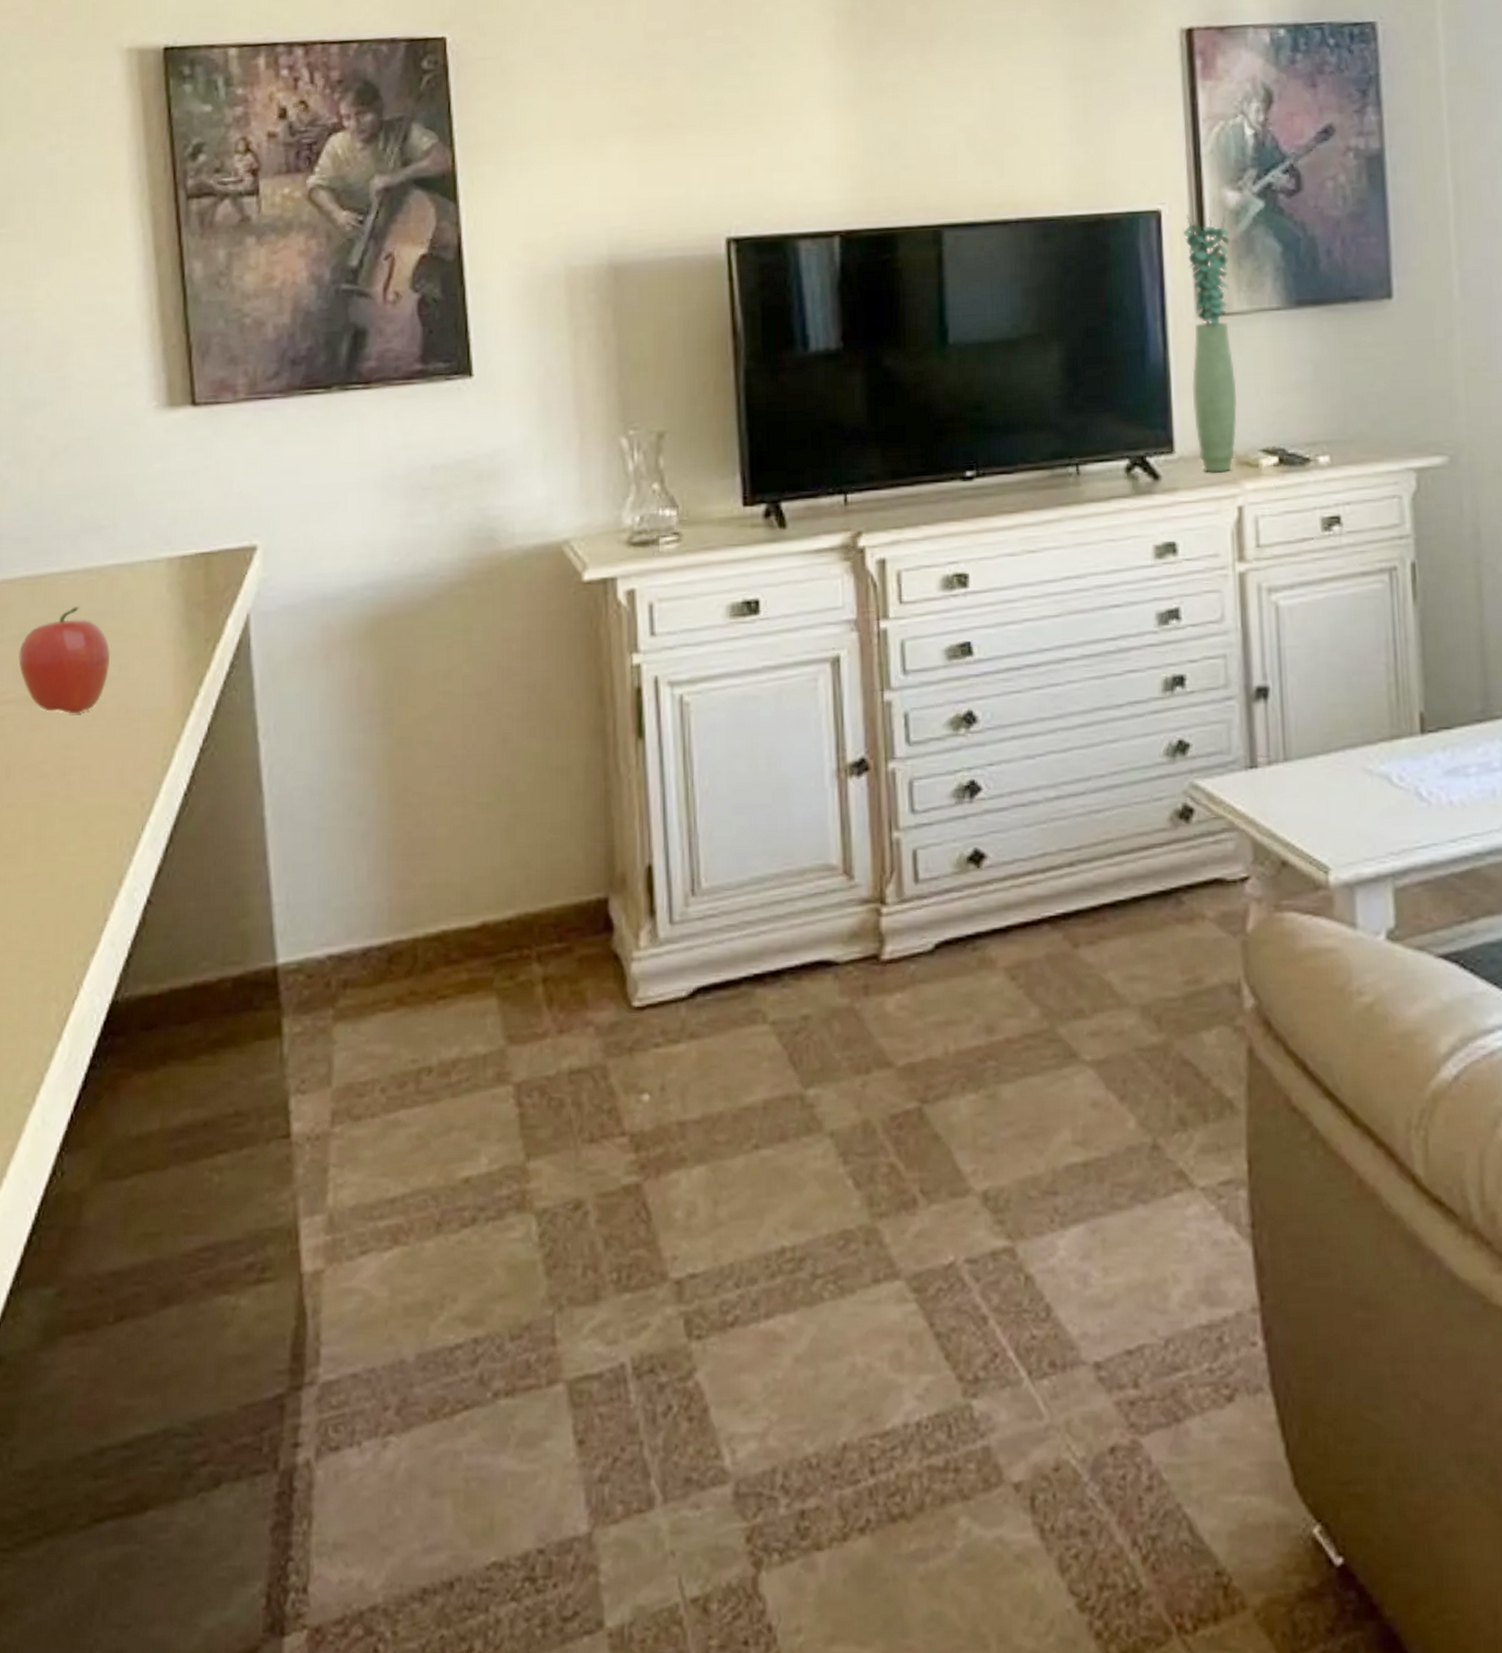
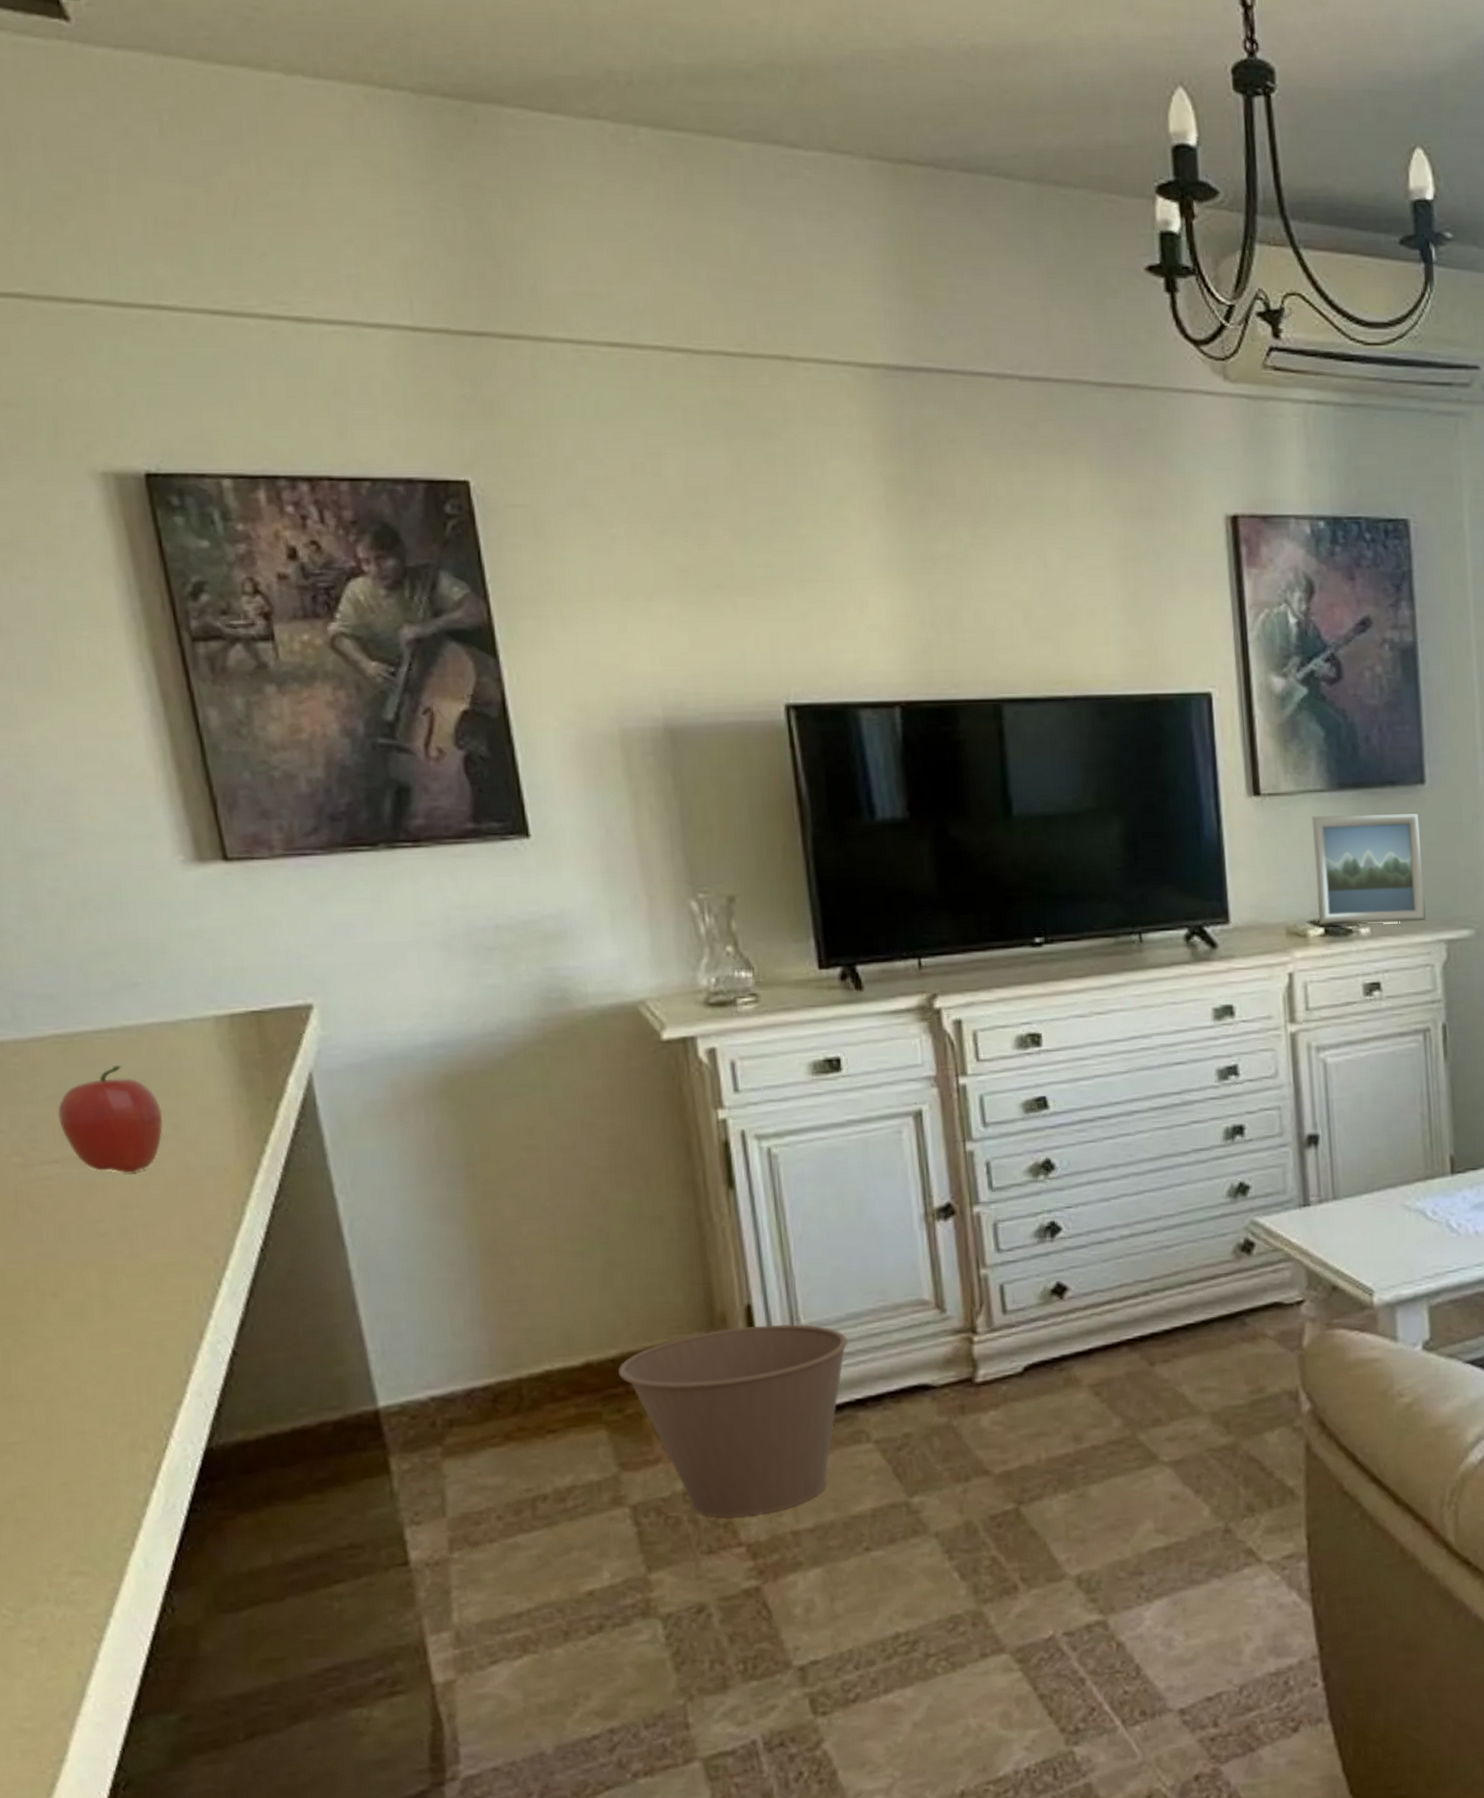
basket: none [514,887,749,1103] -> present [619,1324,848,1518]
vase: present [1183,214,1238,472] -> none [1233,698,1287,942]
picture frame: none [1266,329,1393,454] -> present [1311,812,1426,926]

